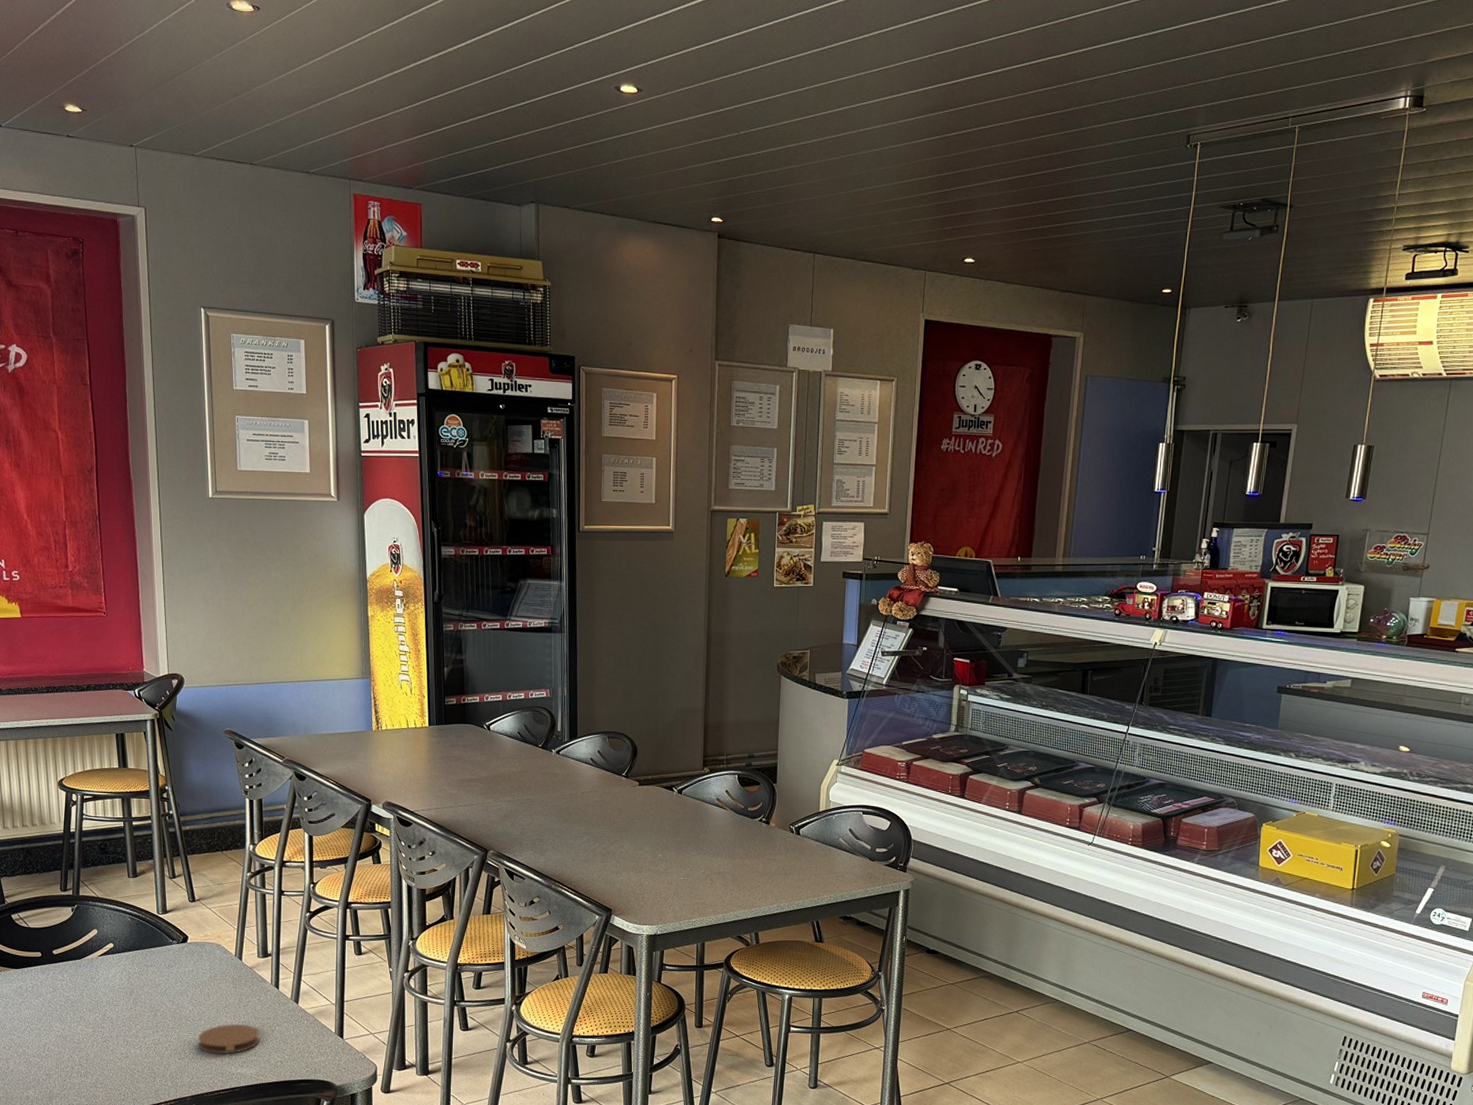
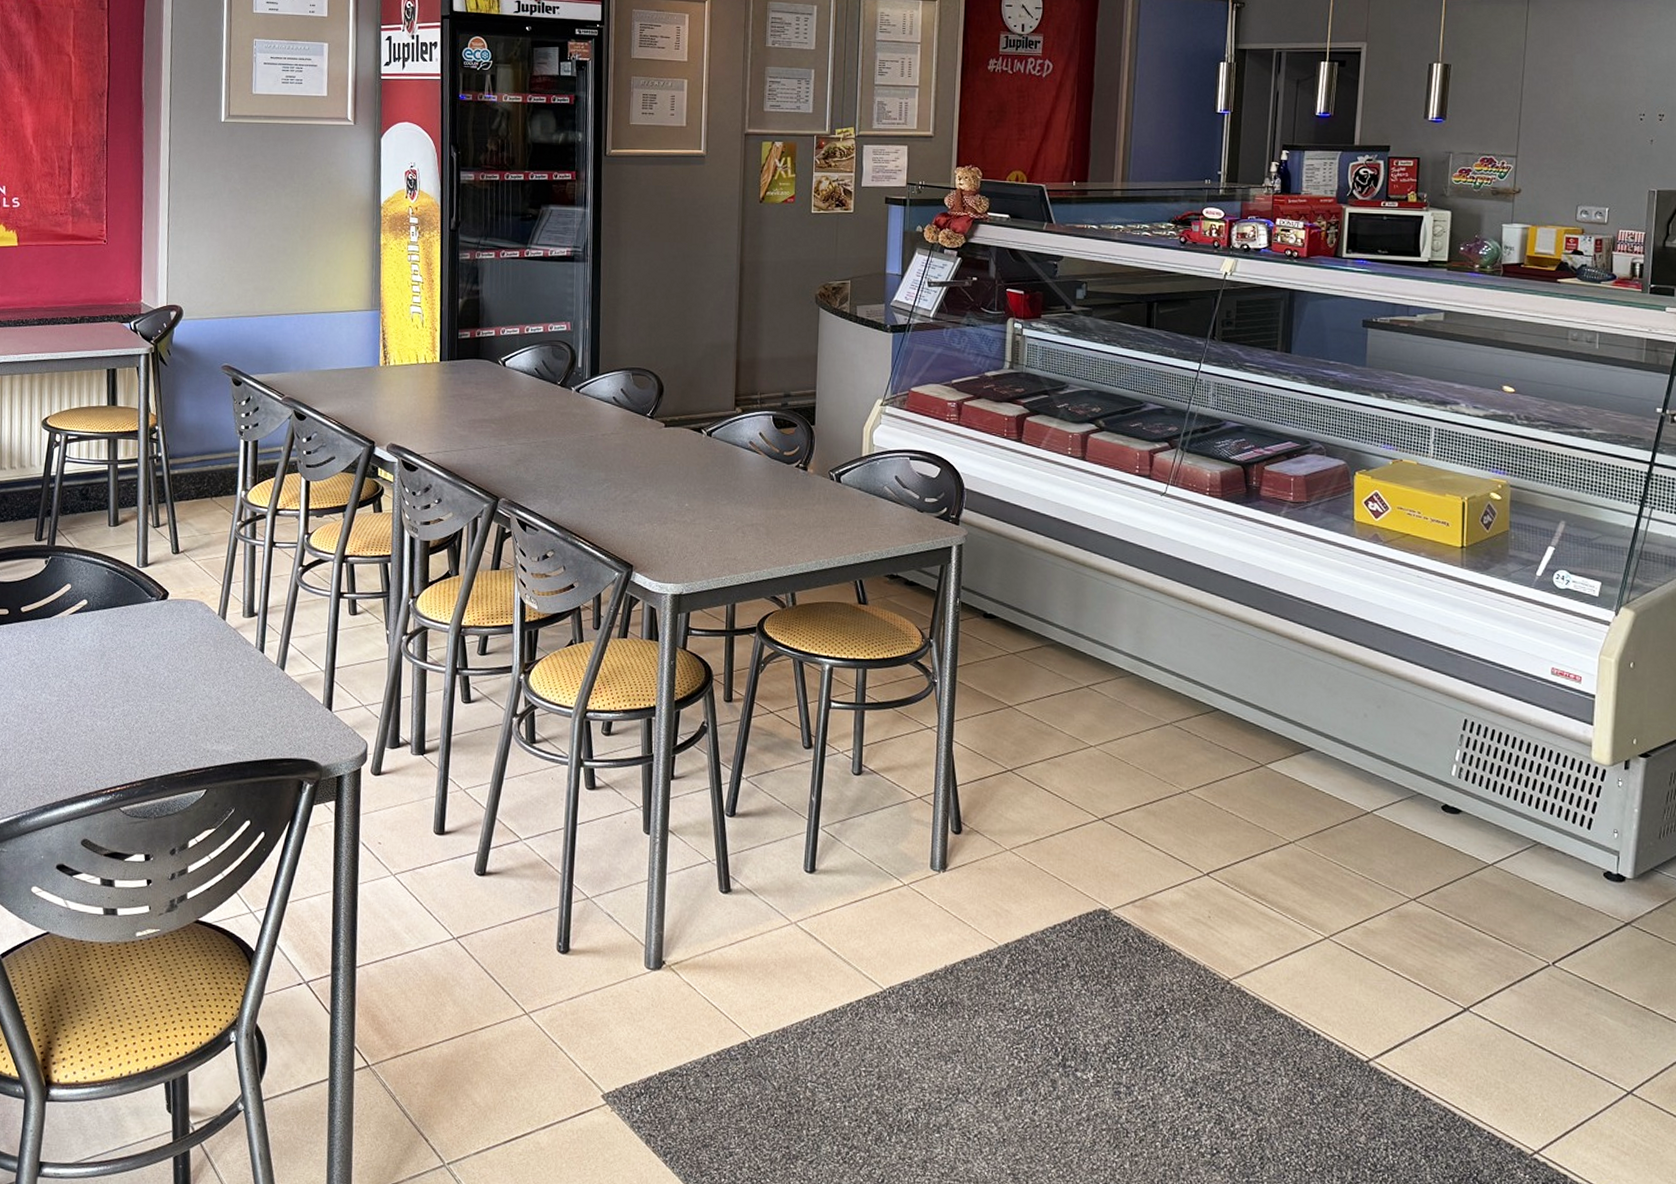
coaster: present [197,1023,261,1055] -> none [171,692,241,729]

